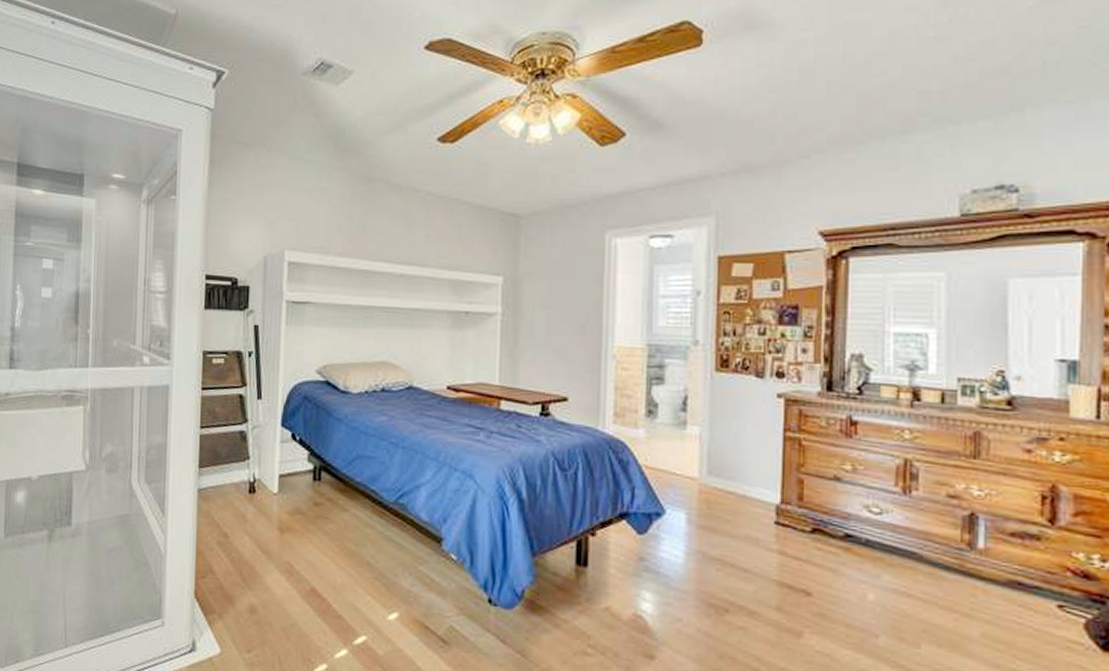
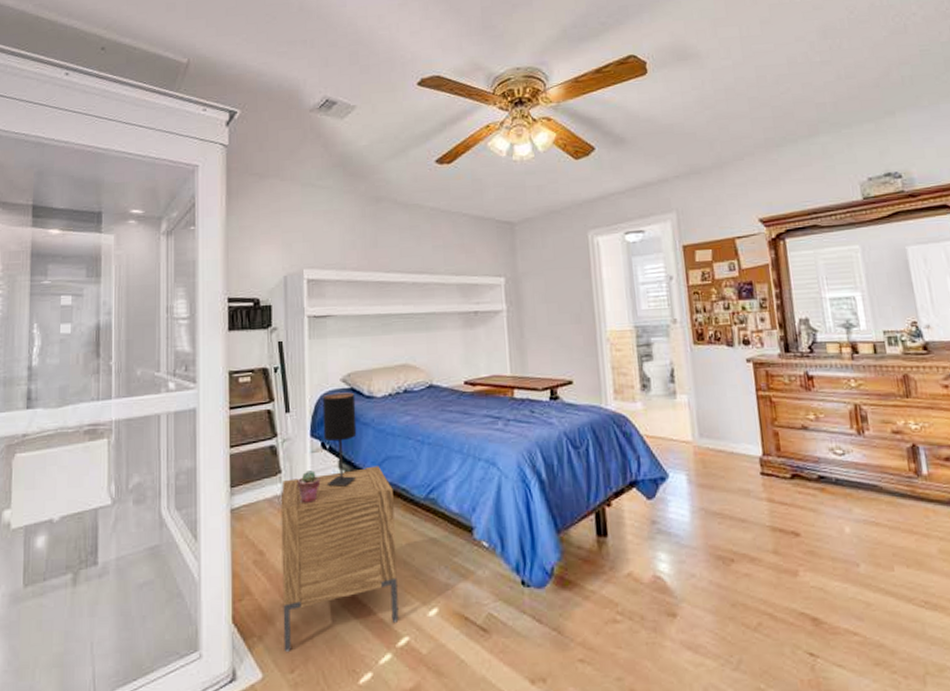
nightstand: none [242,463,362,632] -> present [281,466,399,652]
potted succulent: none [264,460,289,493] -> present [297,470,321,503]
table lamp: none [294,384,330,481] -> present [322,392,357,487]

